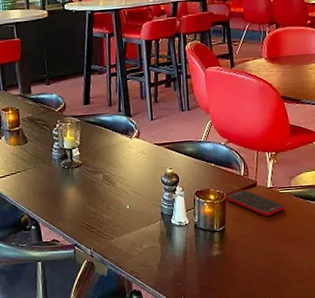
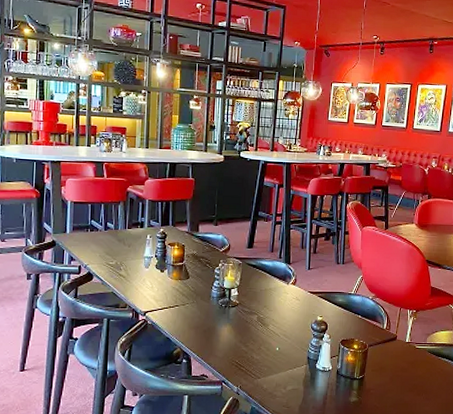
cell phone: present [224,189,285,217] -> none [367,342,419,369]

